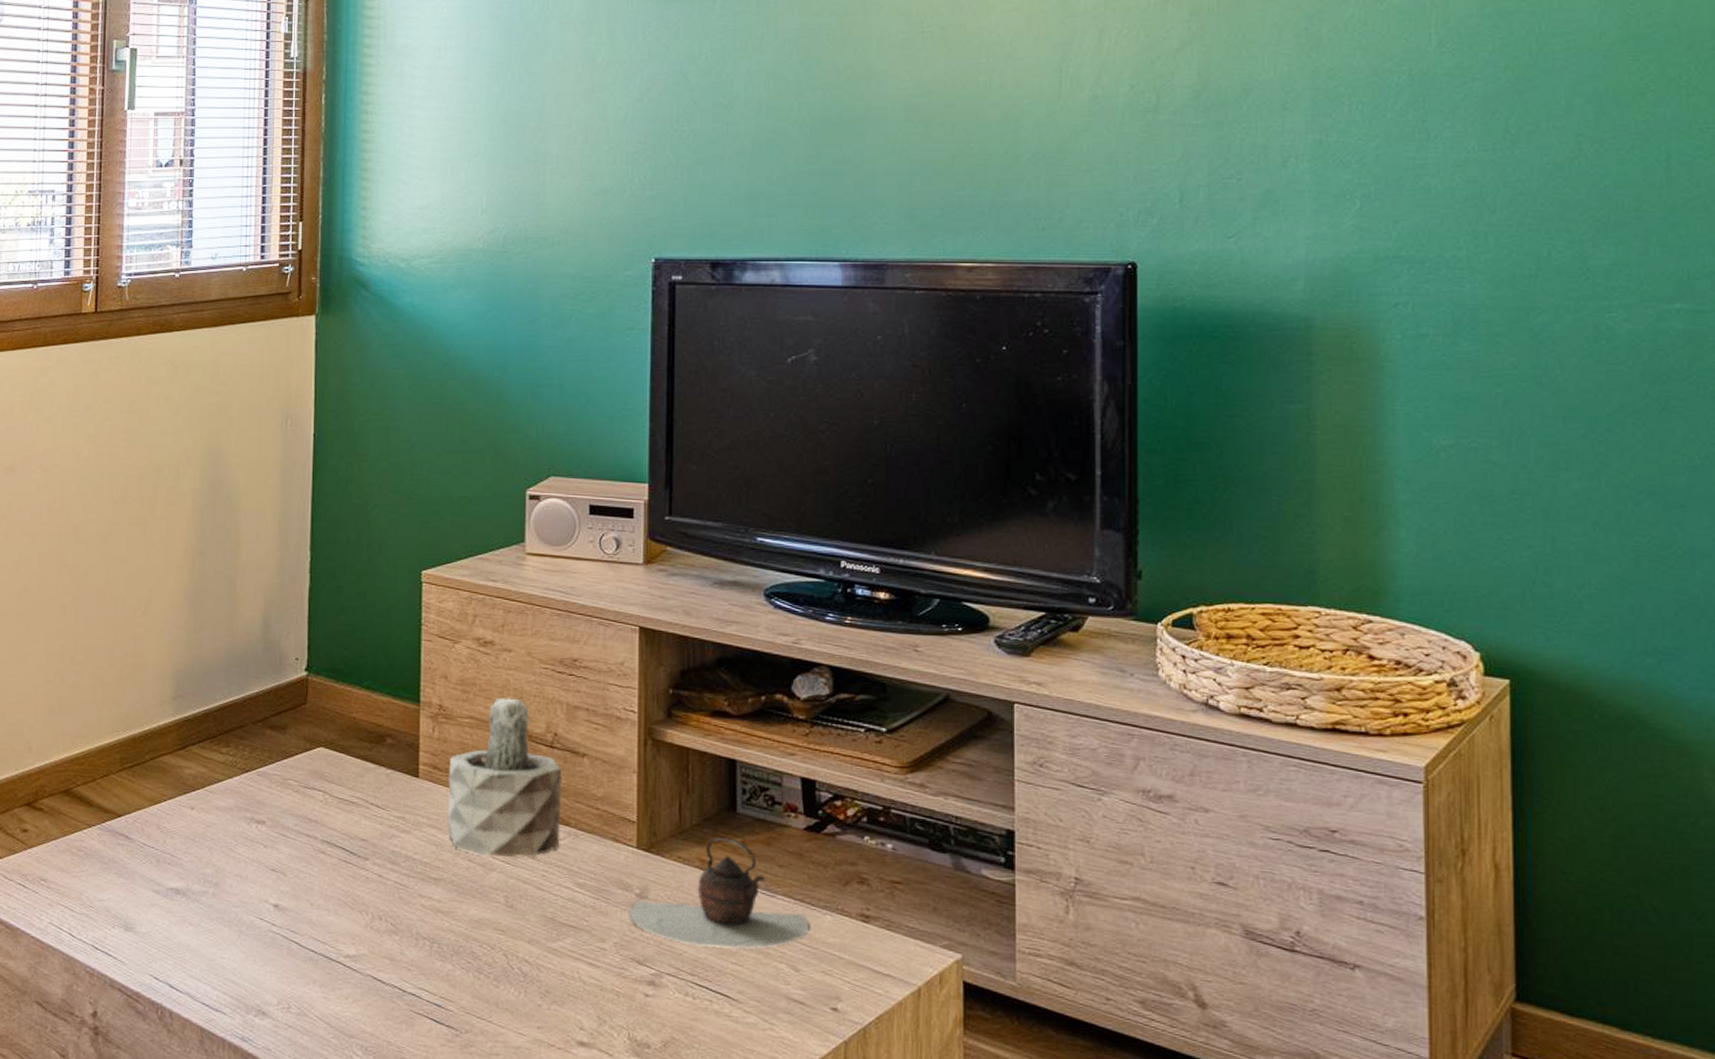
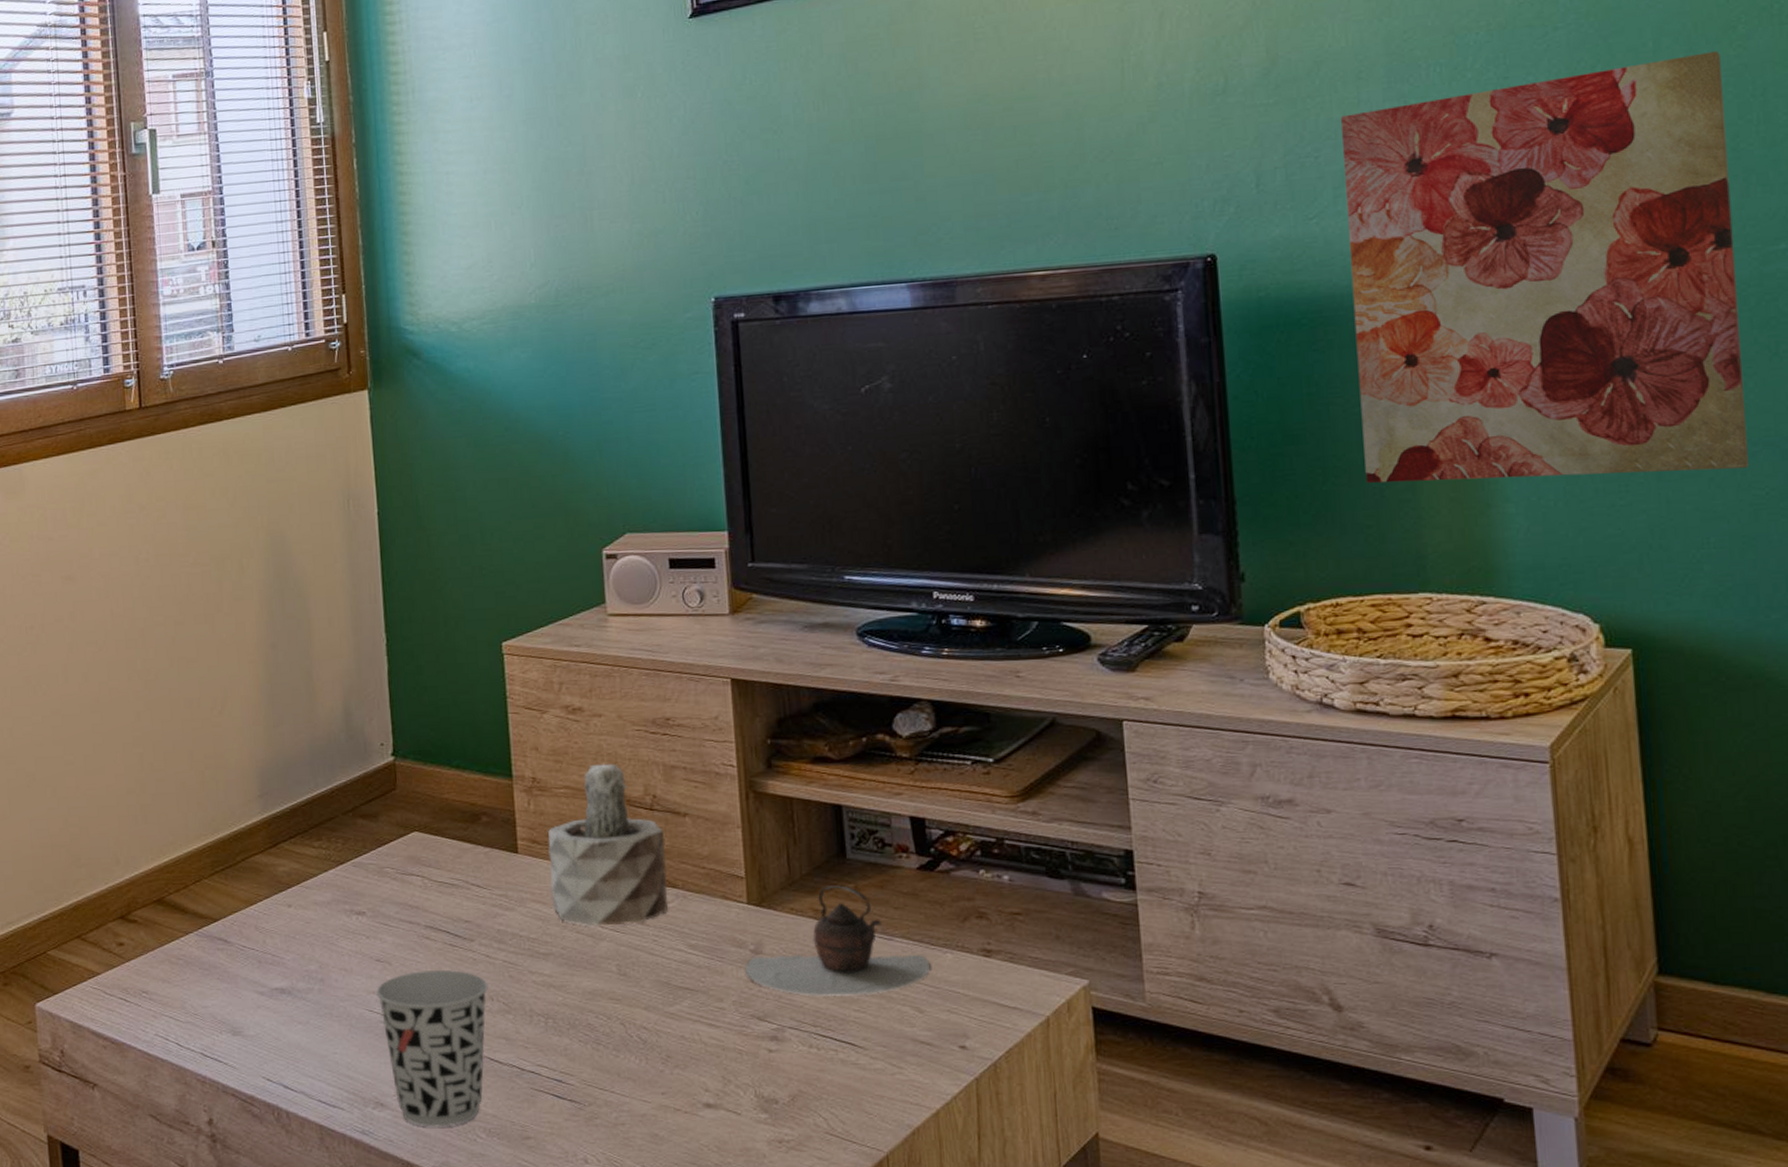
cup: none [267,883,378,1041] -> present [375,969,488,1127]
wall art: none [1264,115,1634,516] -> present [1340,51,1748,484]

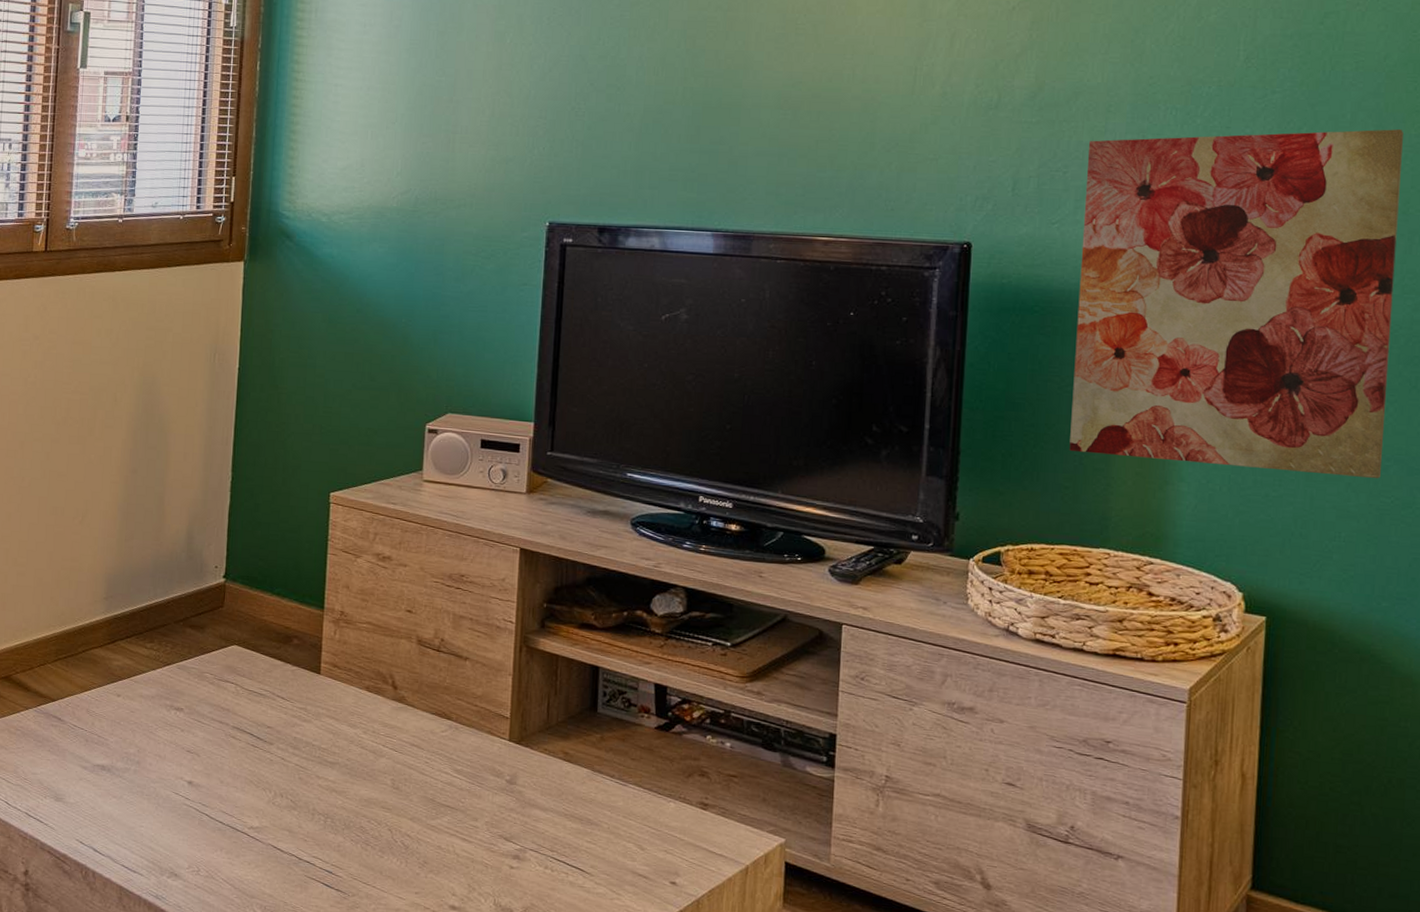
cup: present [375,969,488,1127] -> none [182,764,280,901]
succulent plant: present [548,763,668,926] -> none [343,606,447,747]
teapot: present [745,885,931,996] -> none [500,733,656,830]

